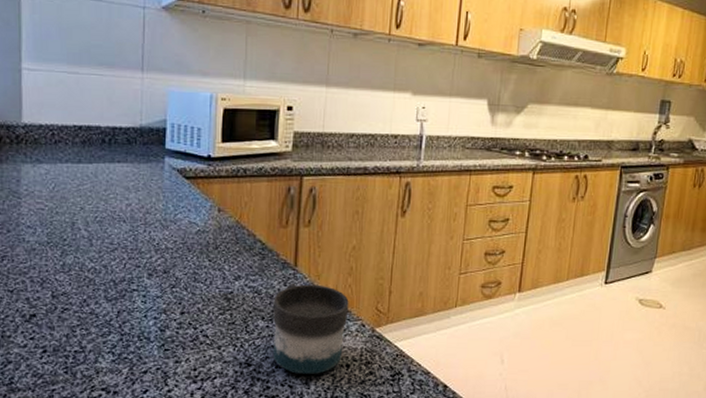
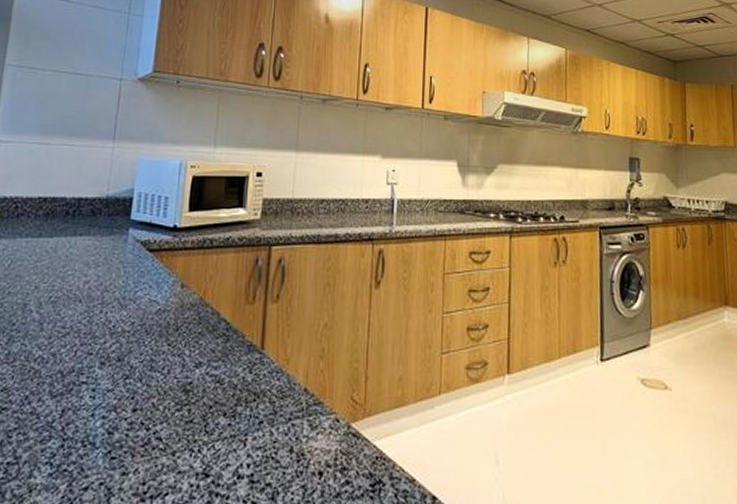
mug: present [272,282,349,374] -> none [234,369,321,486]

